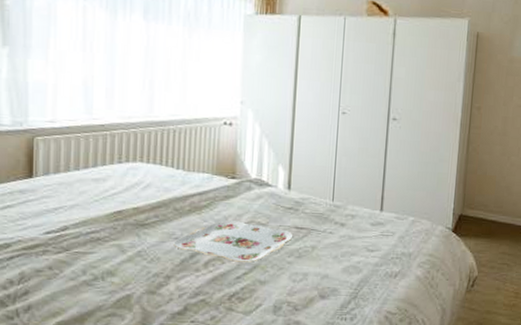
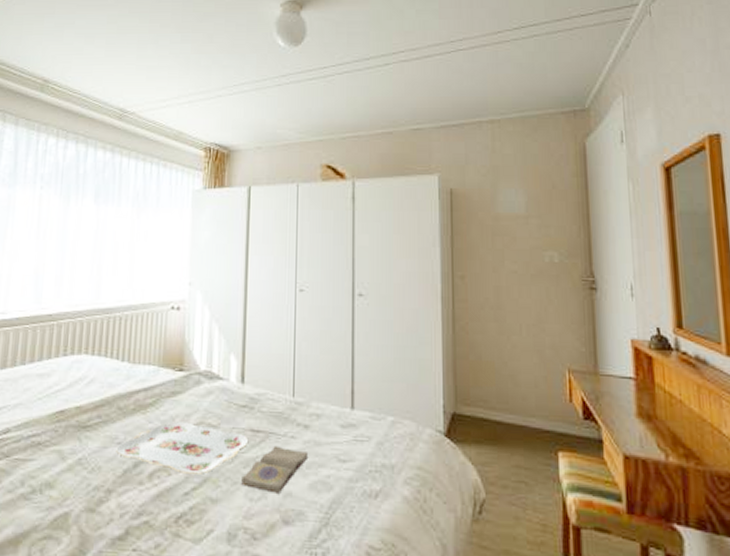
diary: none [286,239,344,276] -> present [241,445,309,493]

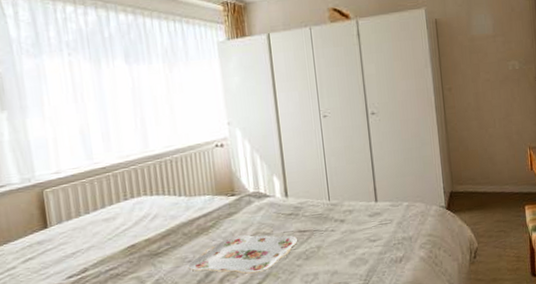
diary: present [241,445,309,493] -> none [296,239,347,274]

